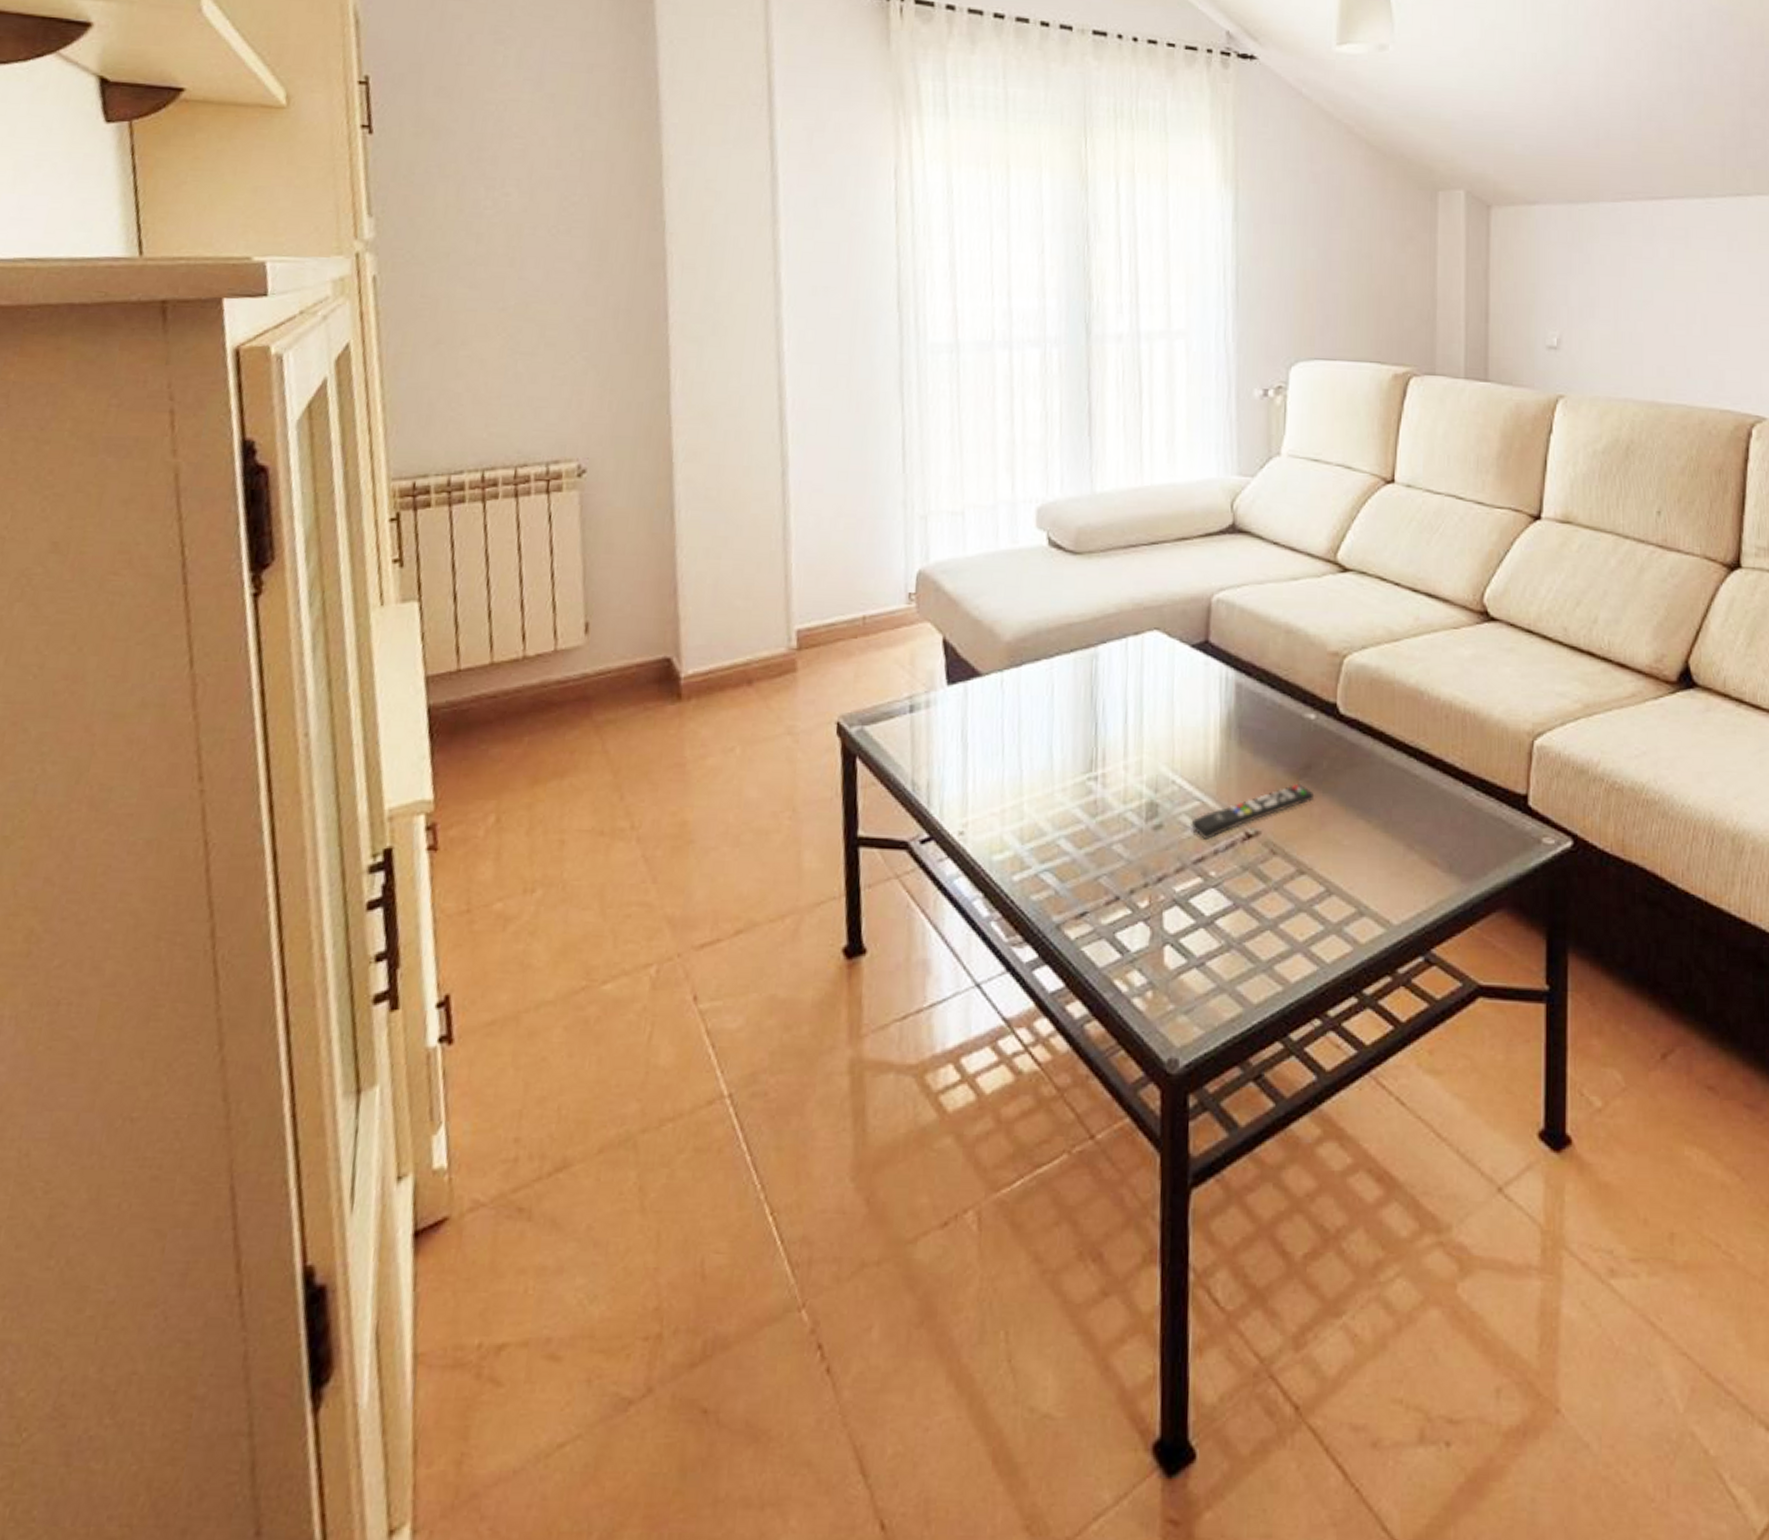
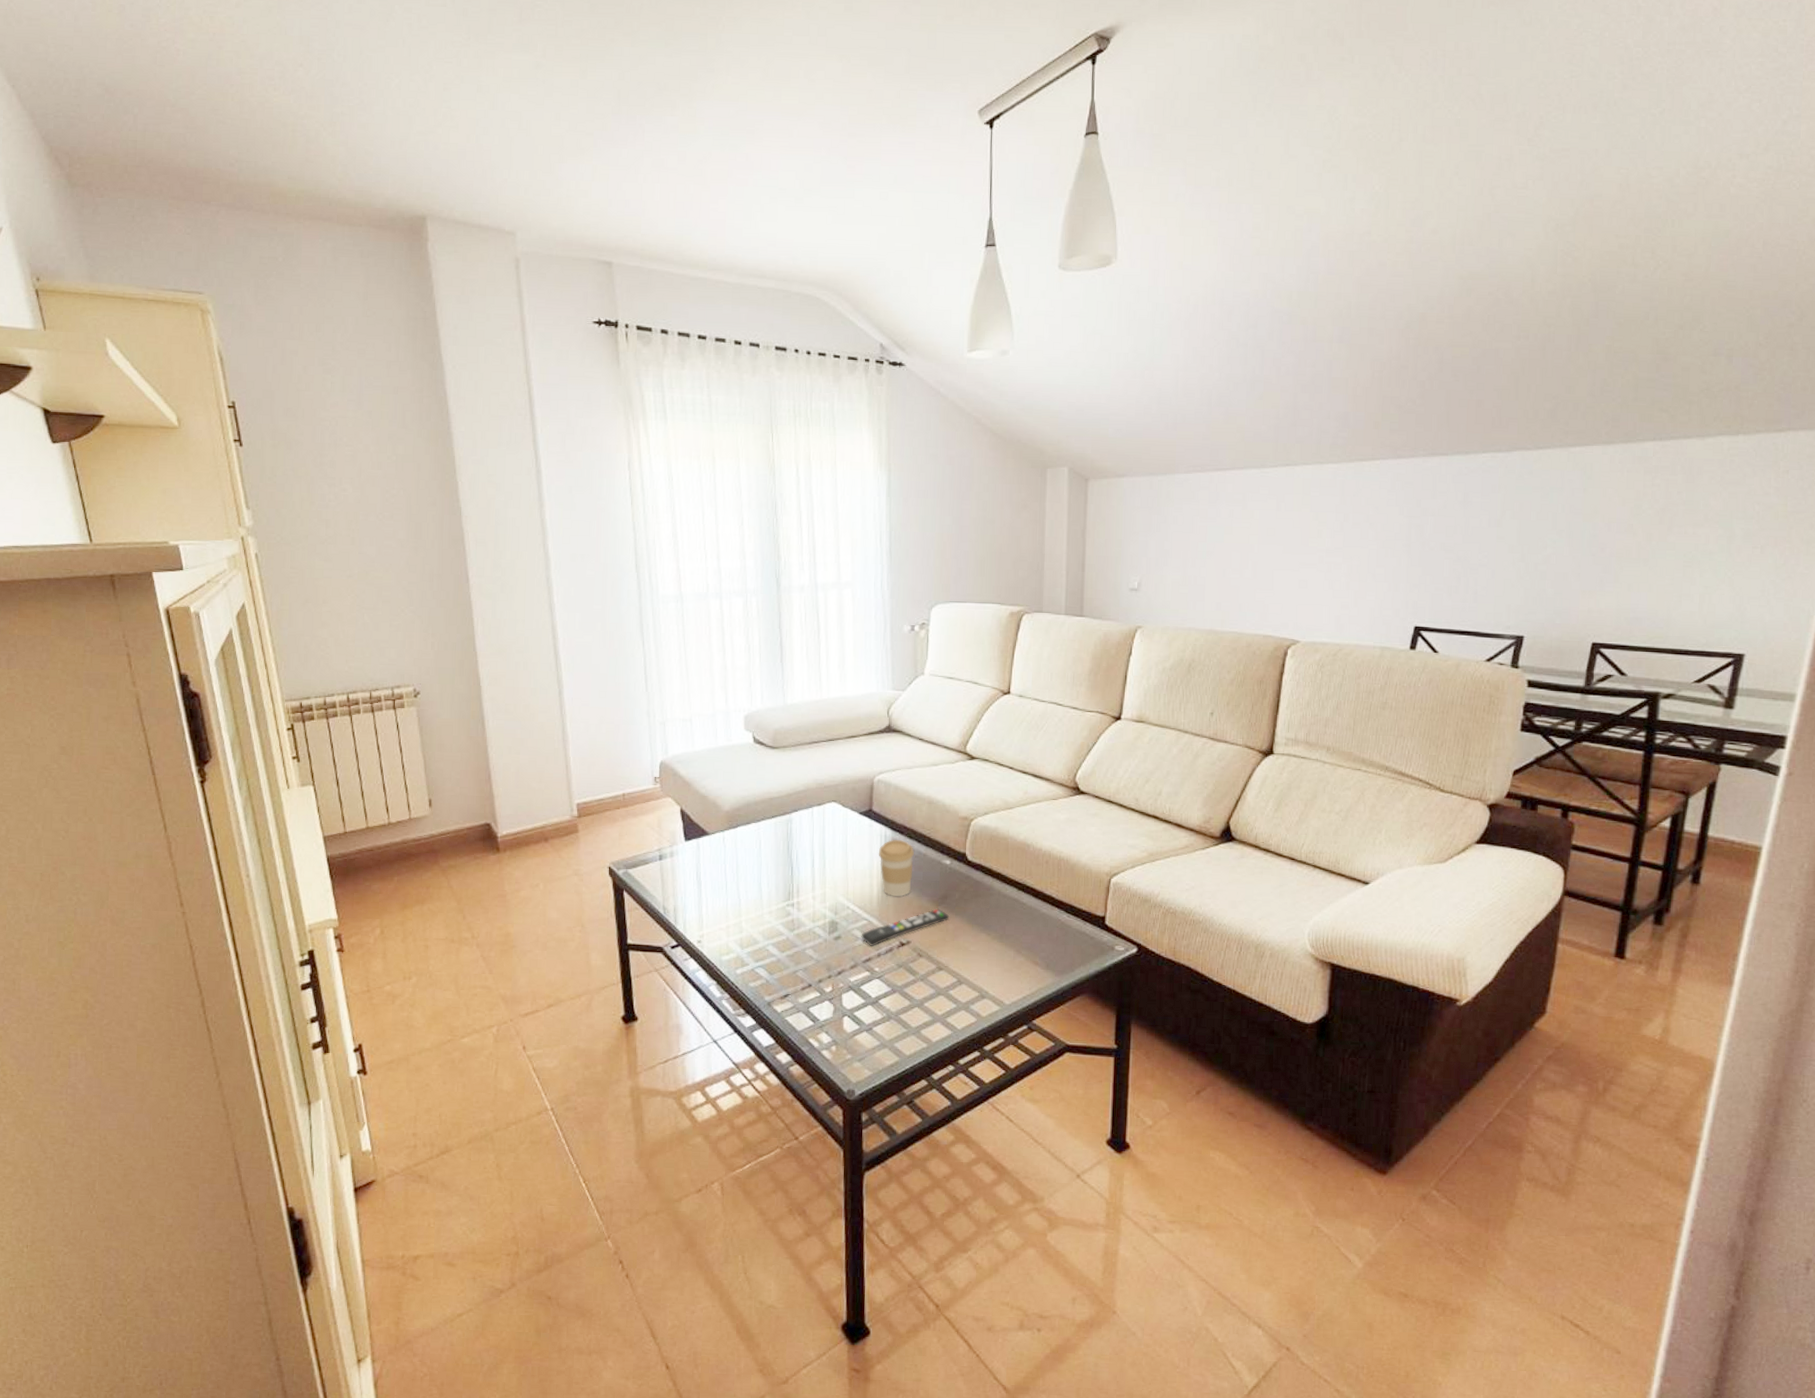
coffee cup: none [1217,684,1266,766] -> present [879,840,914,897]

